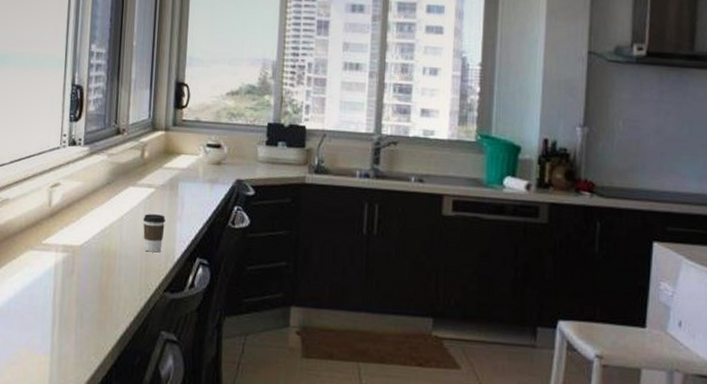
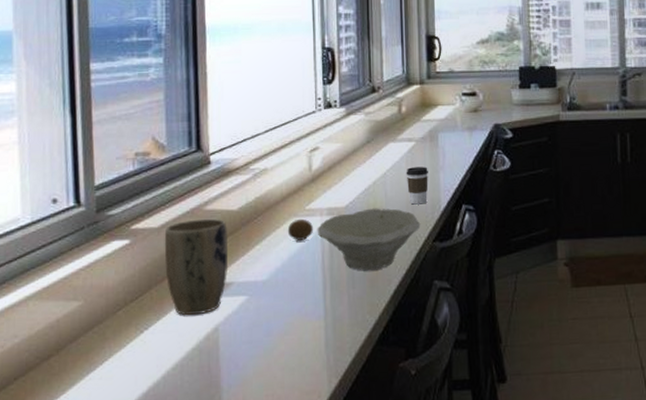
fruit: none [22,252,48,274] -> present [287,218,313,242]
bowl: none [51,250,153,313] -> present [317,208,421,271]

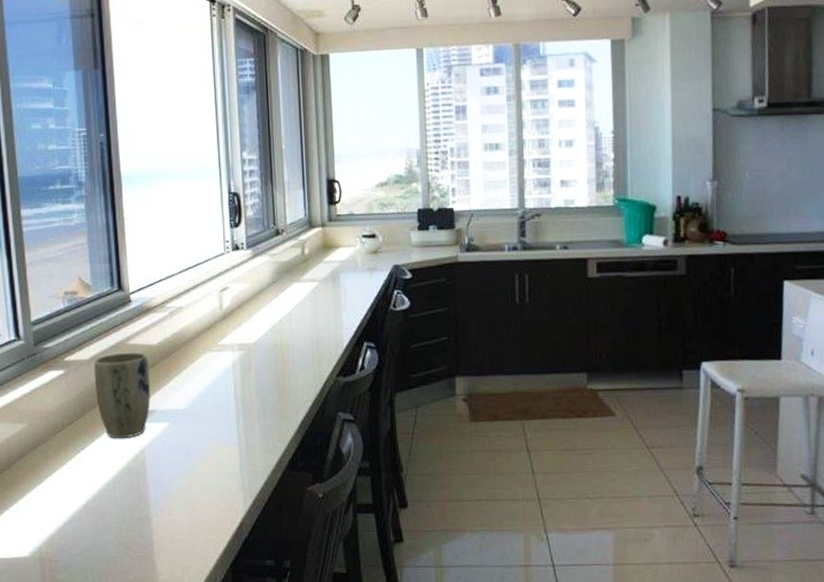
fruit: present [287,218,313,242] -> none [202,353,226,374]
bowl: present [317,208,421,271] -> none [229,344,325,402]
coffee cup: present [406,167,428,205] -> none [310,306,331,342]

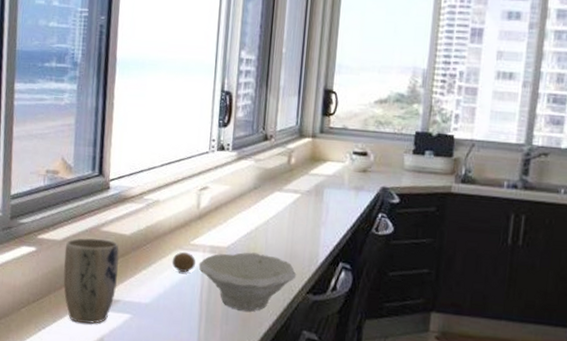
fruit: none [202,353,226,374] -> present [172,251,195,273]
bowl: none [229,344,325,402] -> present [198,252,297,312]

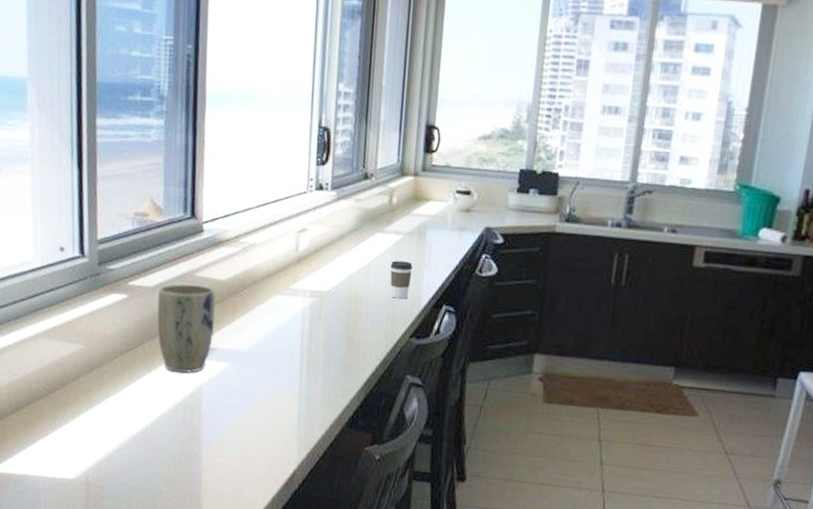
fruit: present [172,251,195,273] -> none [270,296,295,319]
bowl: present [198,252,297,312] -> none [298,296,400,357]
coffee cup: none [288,218,310,256] -> present [390,260,413,299]

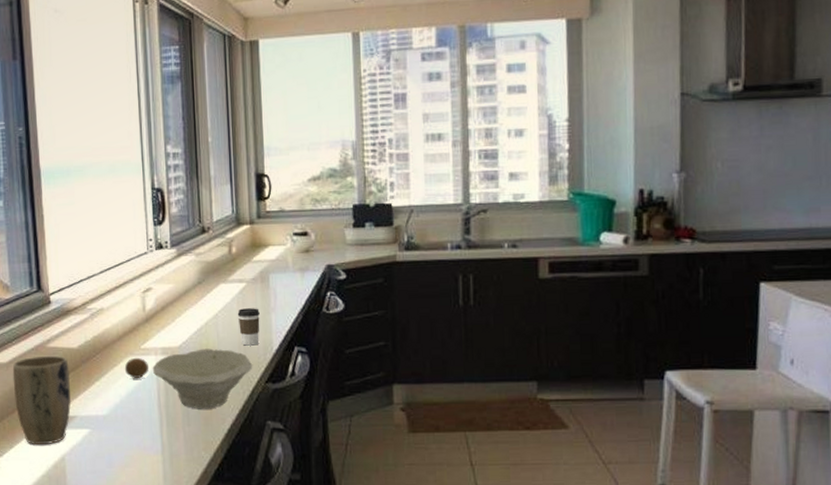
fruit: none [270,296,295,319] -> present [124,357,149,379]
bowl: none [298,296,400,357] -> present [152,348,253,409]

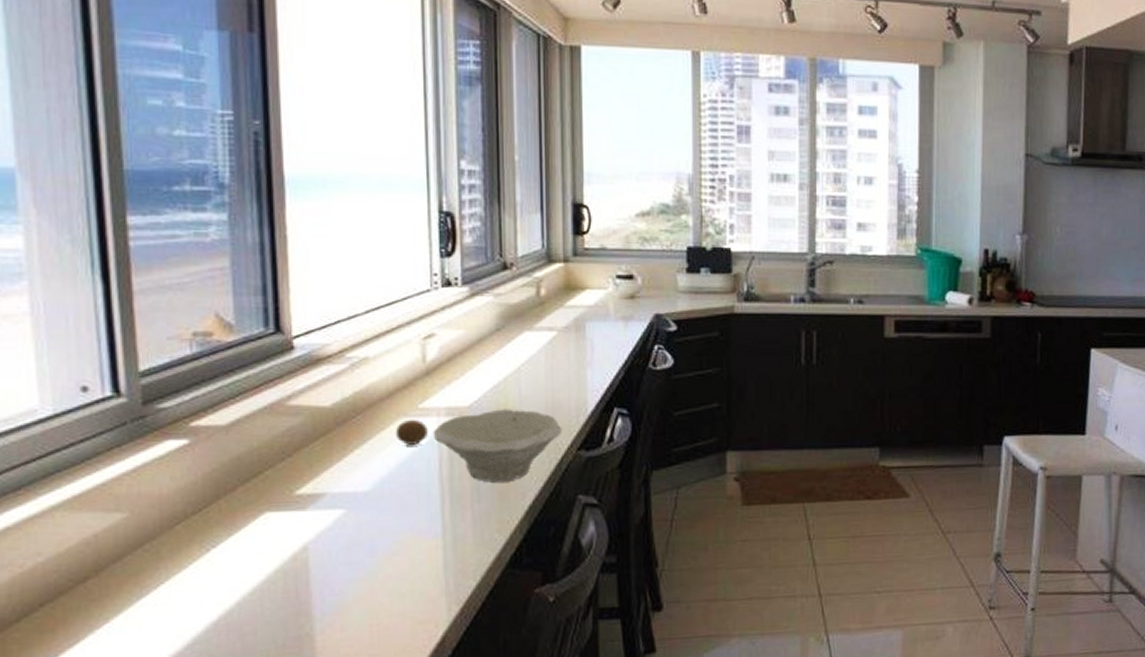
plant pot: present [12,355,72,444] -> none [234,415,320,531]
coffee cup: present [237,308,260,346] -> none [545,361,573,406]

